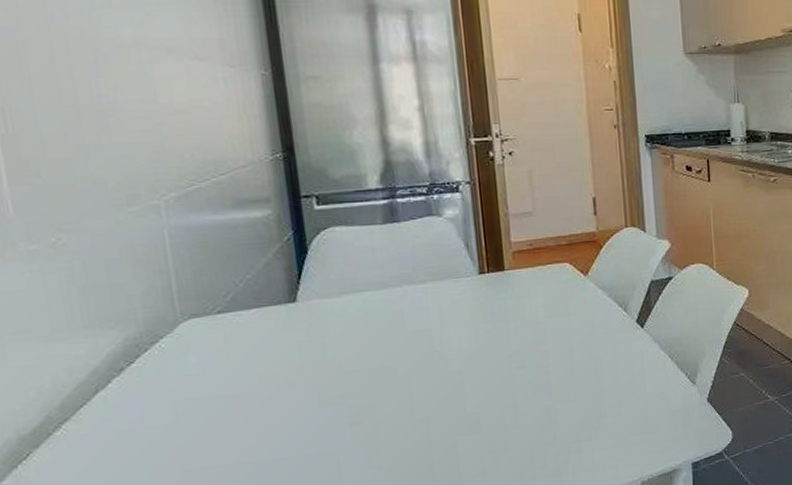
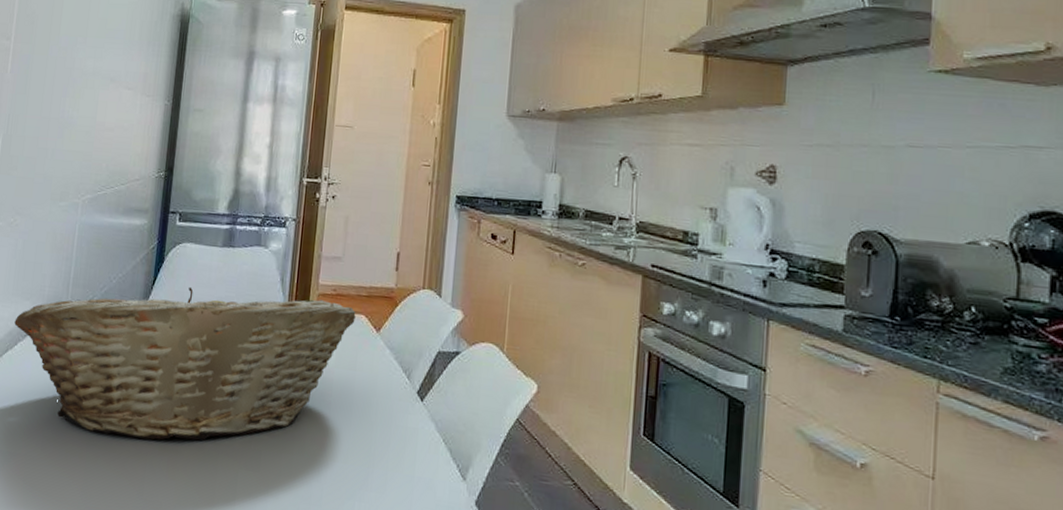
fruit basket: none [98,257,559,449] -> present [14,286,356,441]

